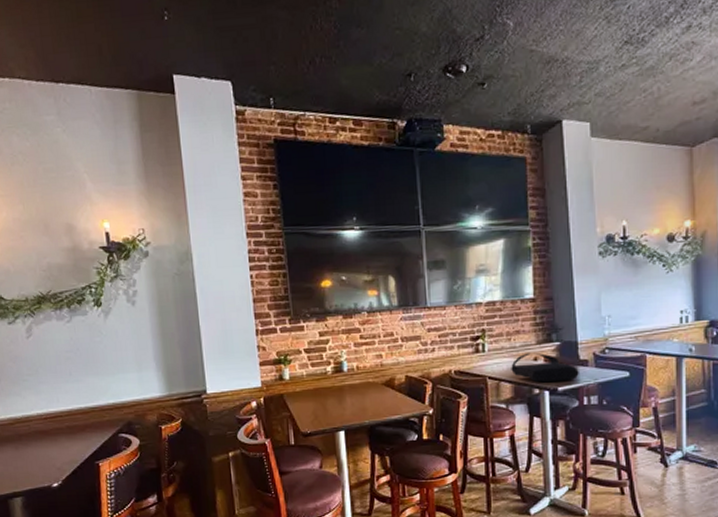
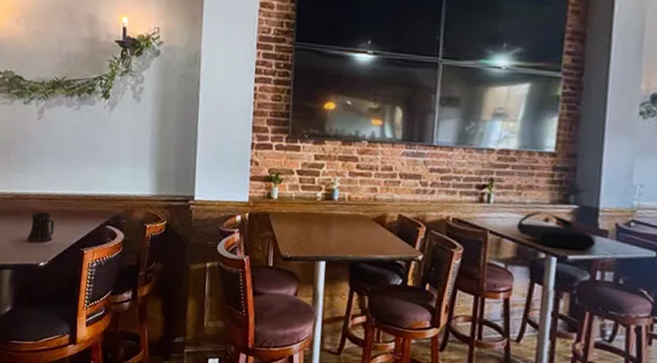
beer mug: none [34,431,64,465] -> present [26,212,55,243]

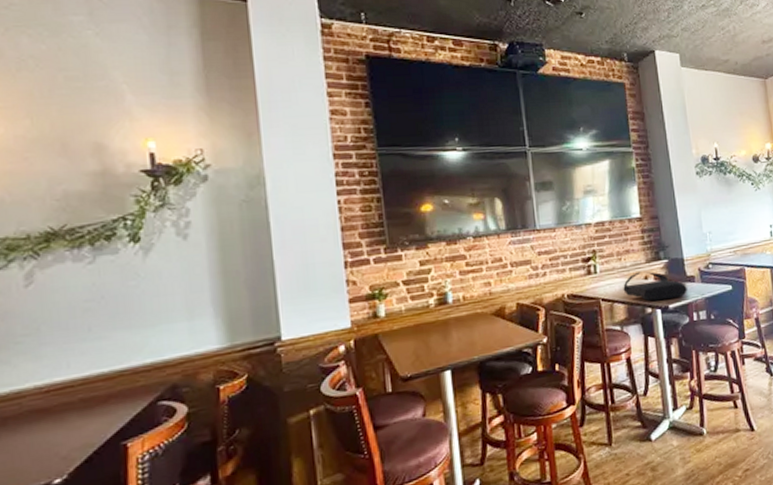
beer mug: present [26,212,55,243] -> none [24,407,74,458]

